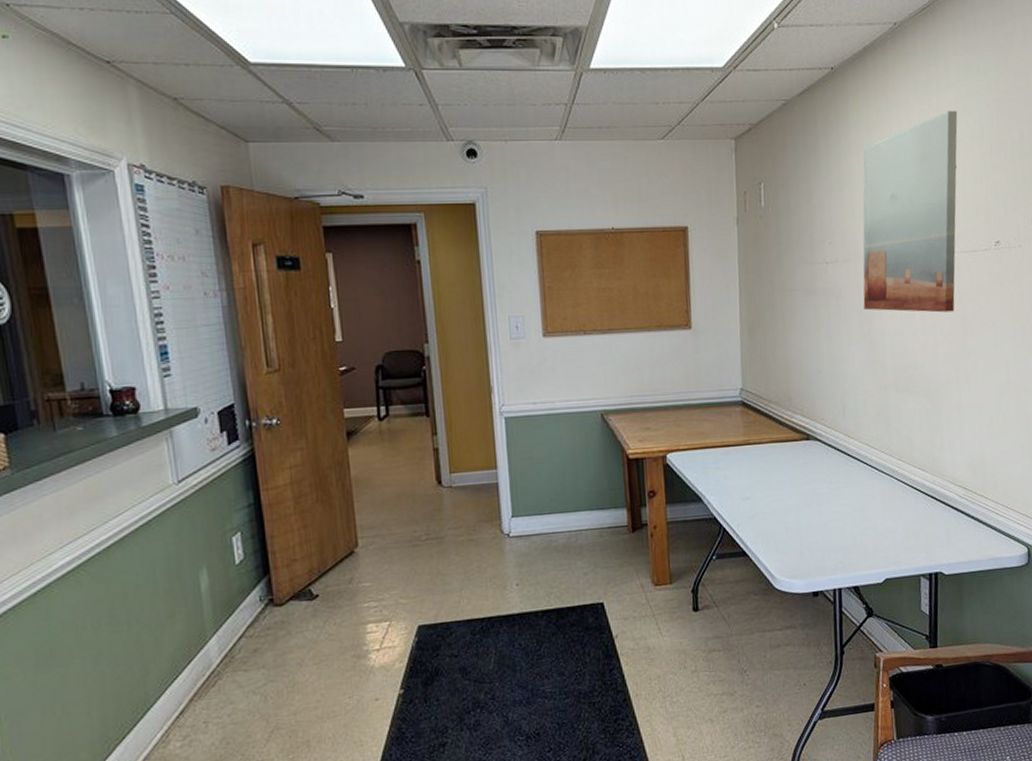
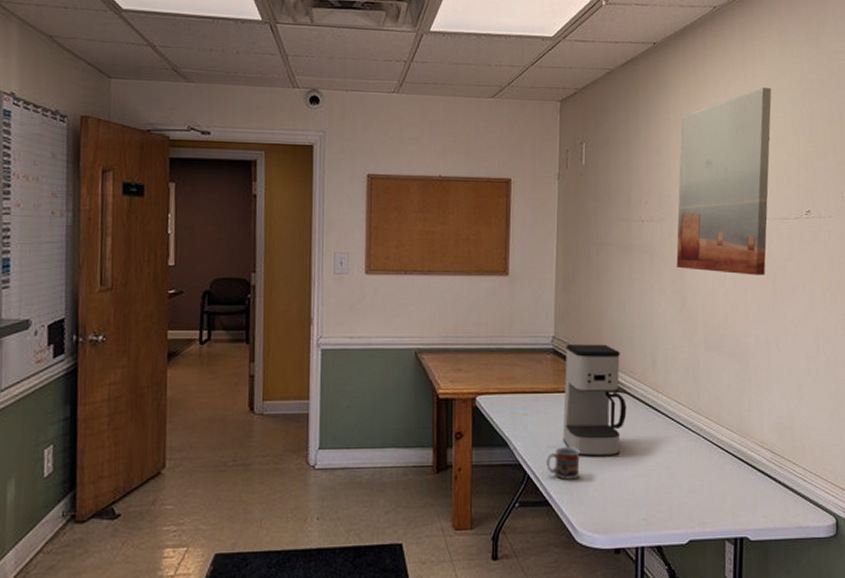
cup: none [741,497,775,530] -> present [546,447,580,480]
coffee maker: none [754,393,819,506] -> present [563,344,627,457]

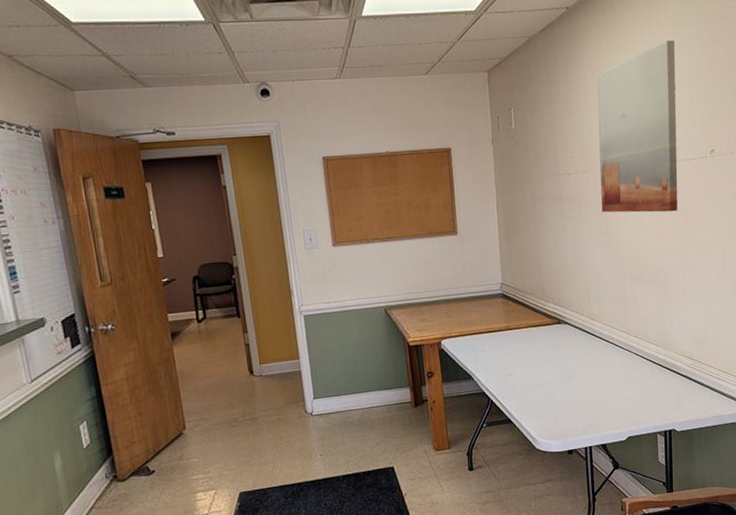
cup: present [546,447,580,480] -> none [505,373,534,401]
coffee maker: present [563,344,627,457] -> none [512,285,569,380]

